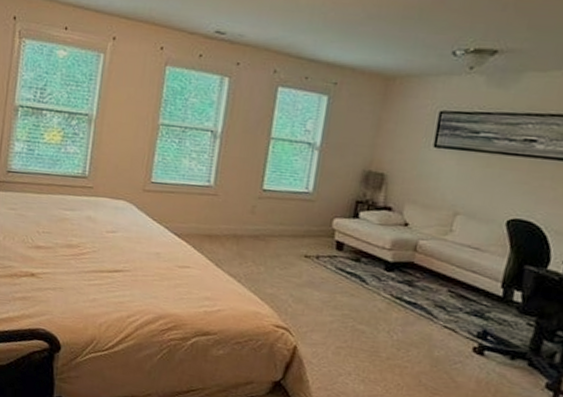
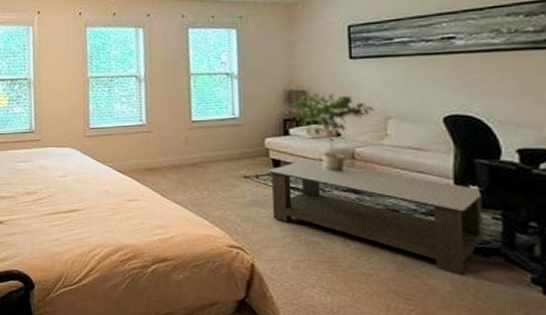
coffee table: none [325,246,524,376] -> present [268,160,483,276]
potted plant: none [364,178,447,263] -> present [291,93,375,172]

